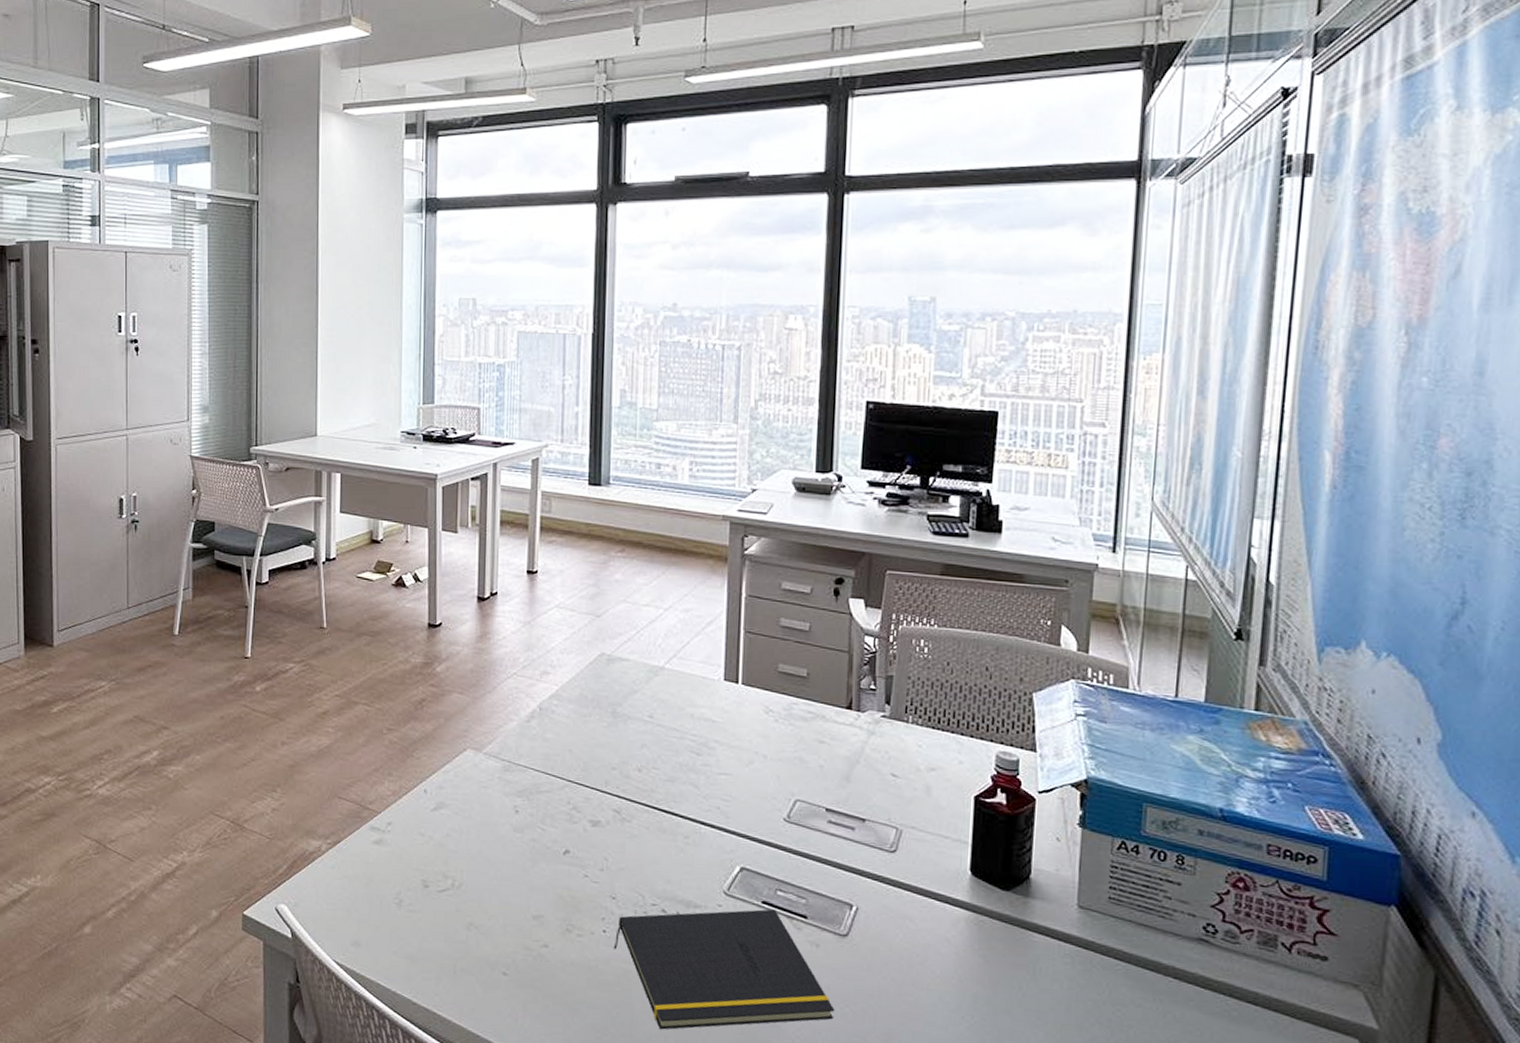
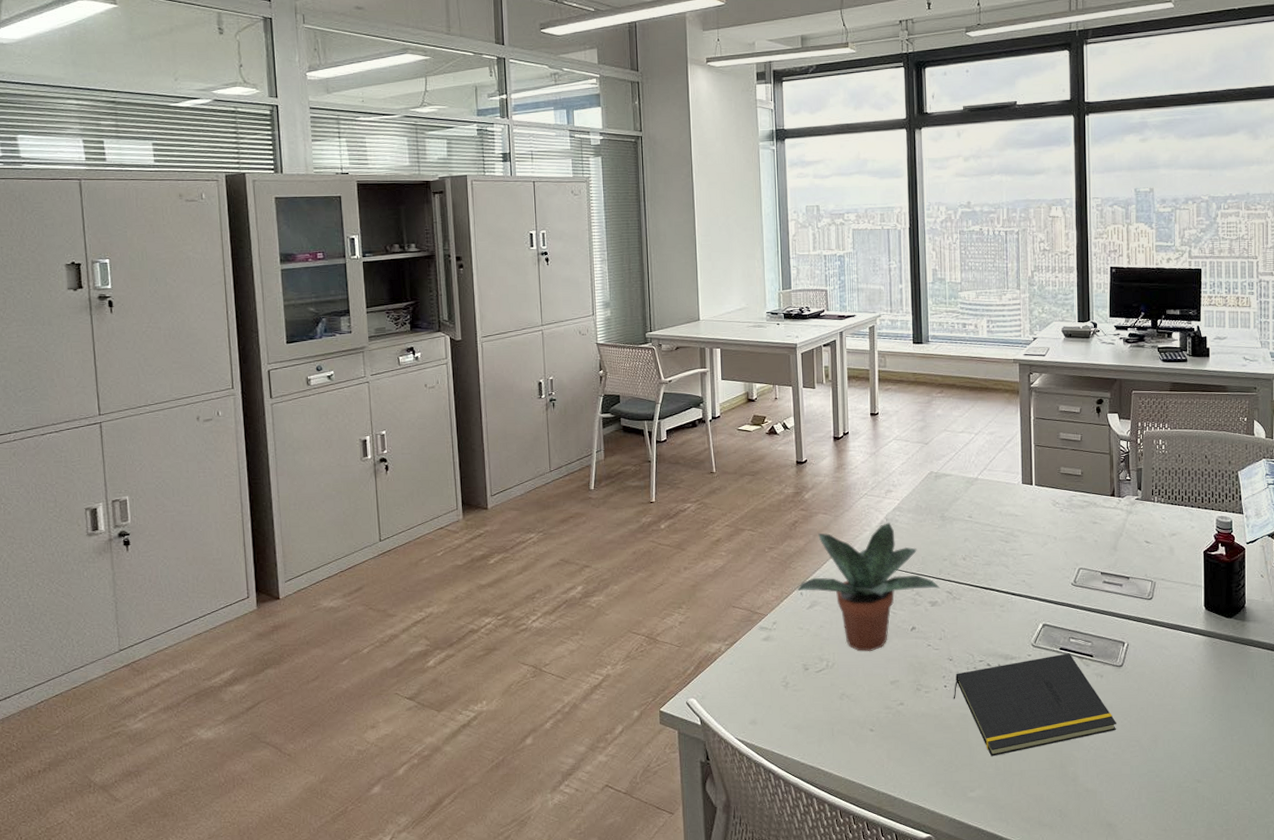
potted plant: none [419,713,606,874] -> present [796,523,941,652]

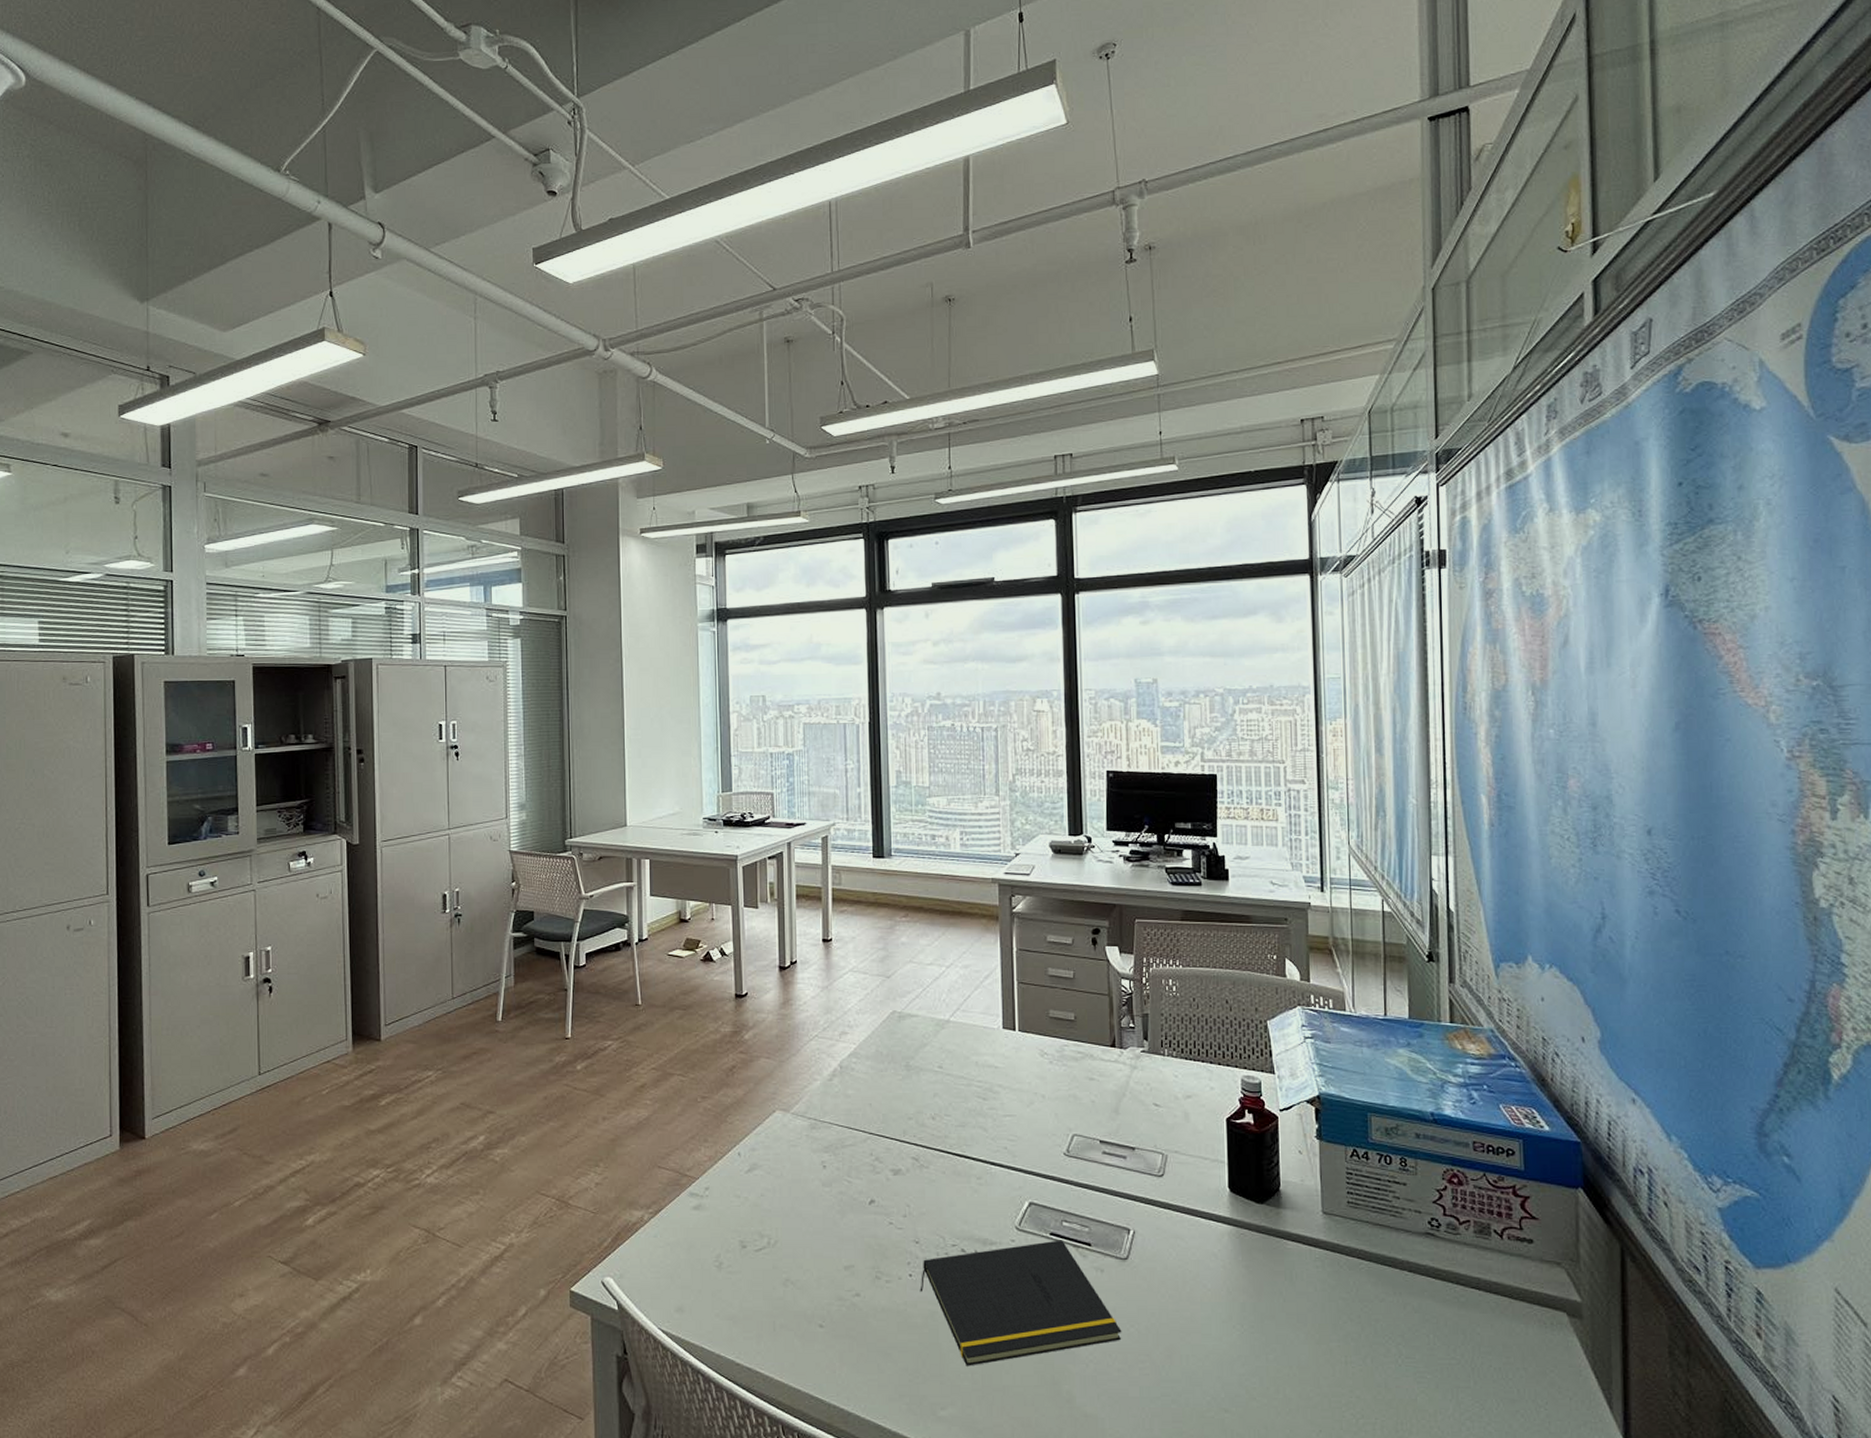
potted plant: present [796,523,941,652] -> none [733,1071,905,1228]

